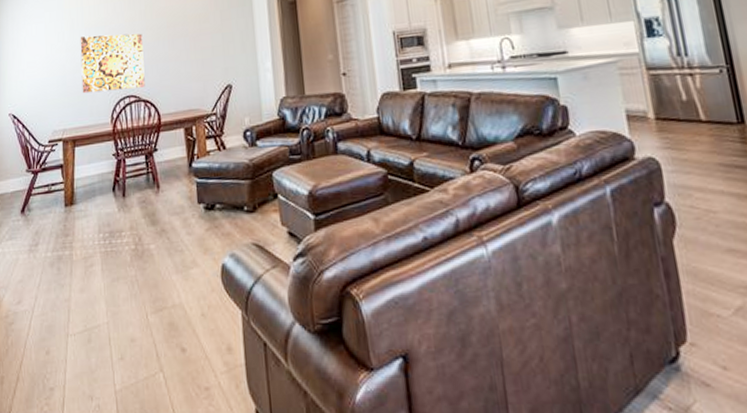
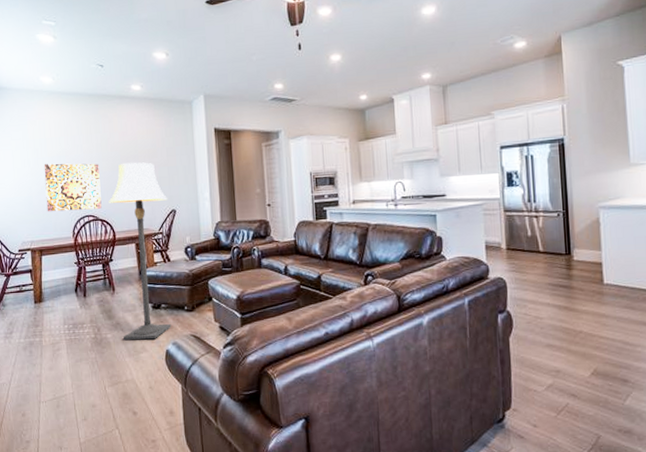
lamp: none [153,29,228,252] -> present [108,162,172,340]

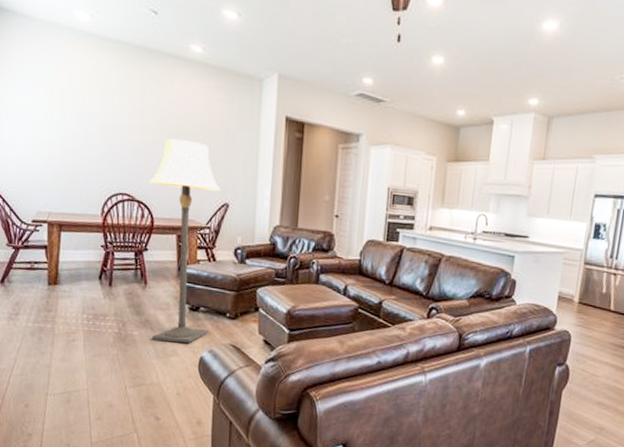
wall art: present [44,163,102,212] -> none [71,122,141,188]

